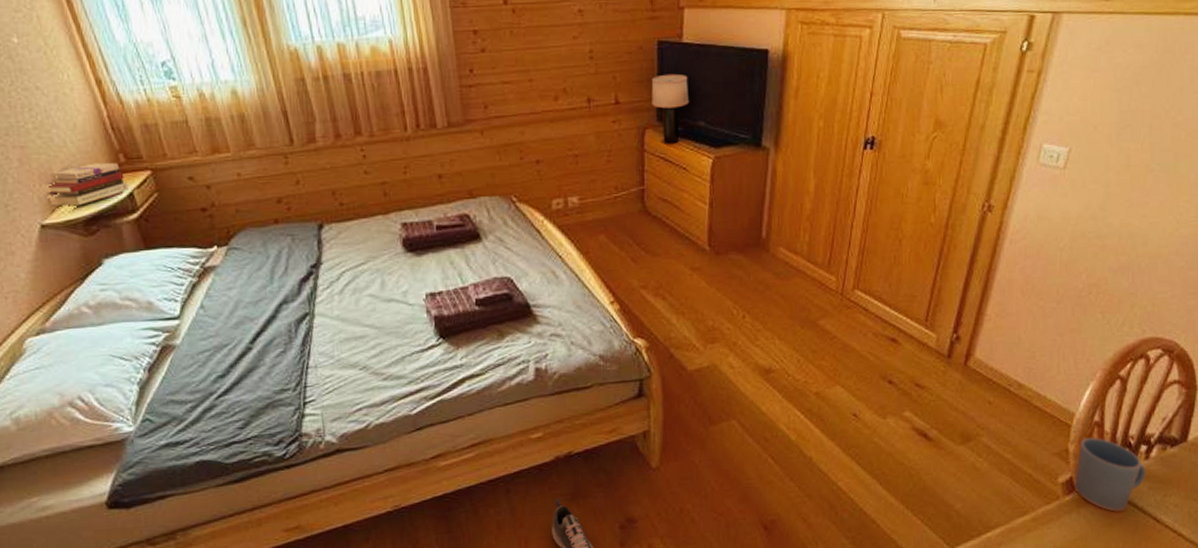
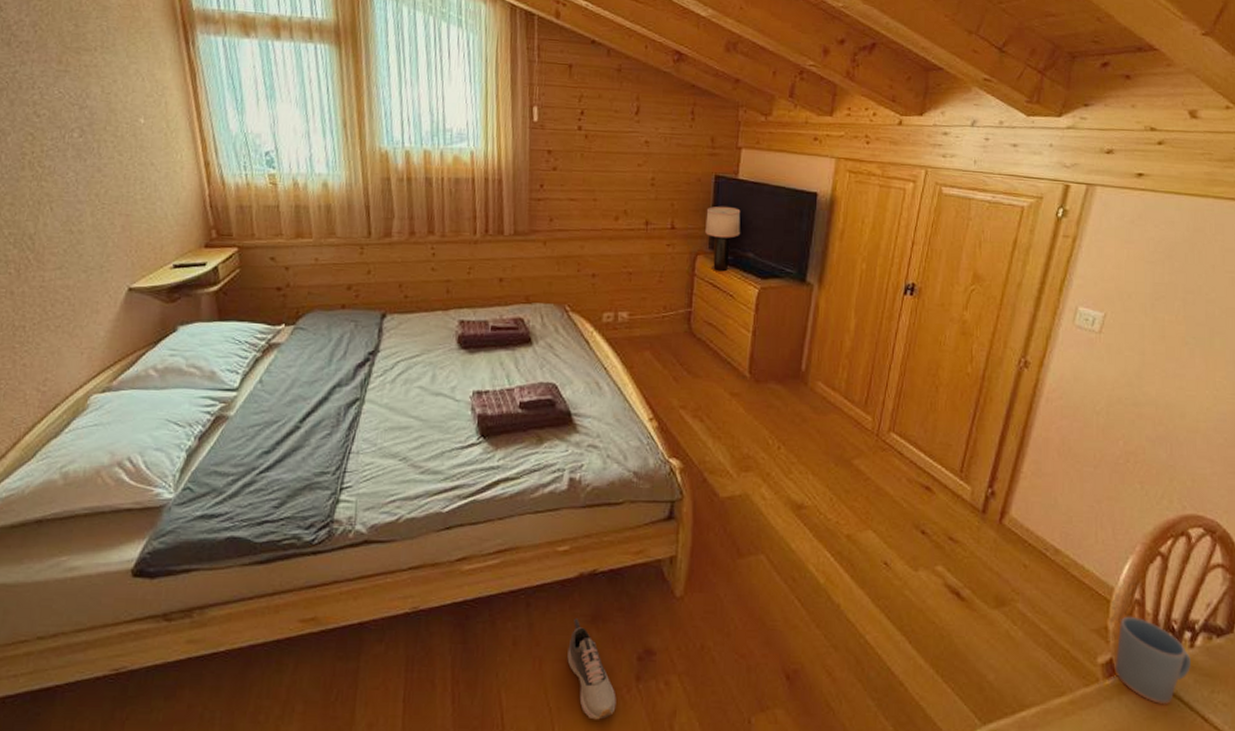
books: present [46,162,129,208] -> none [140,235,215,275]

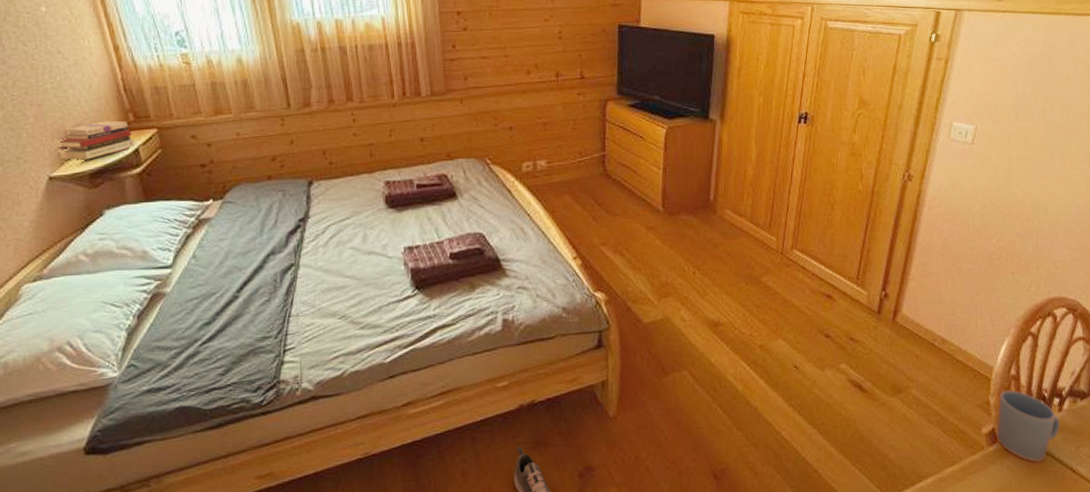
books: none [140,235,215,275] -> present [57,120,135,161]
table lamp: present [705,206,741,272] -> none [612,53,645,115]

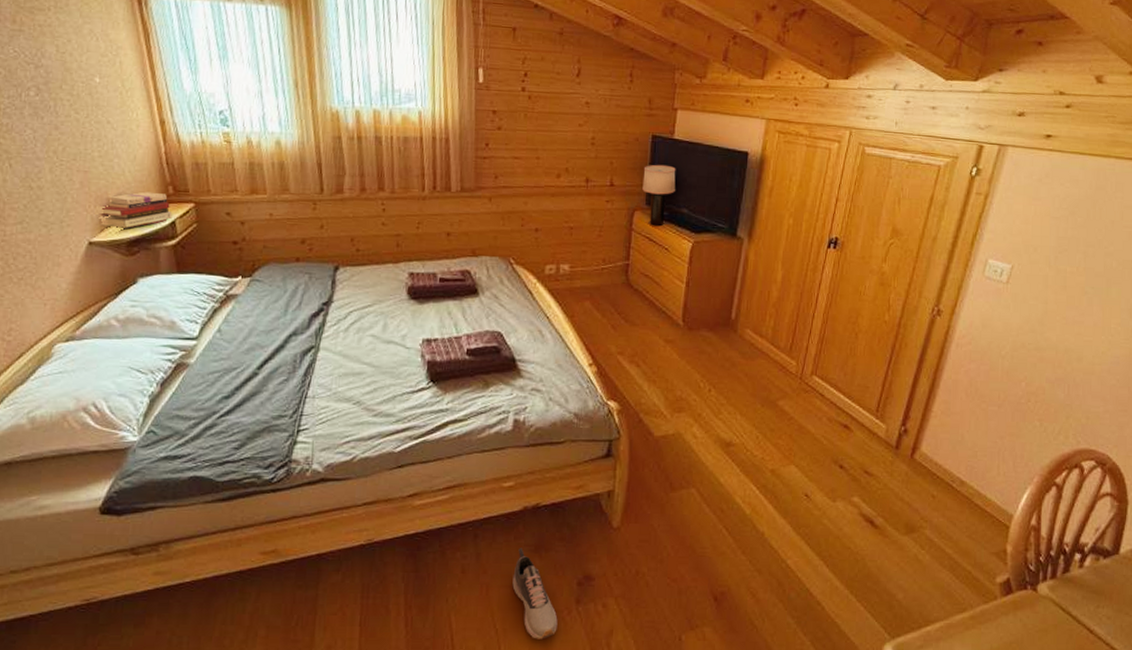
table lamp: none [612,53,645,115] -> present [642,164,676,227]
mug: present [997,390,1060,463] -> none [1012,540,1080,619]

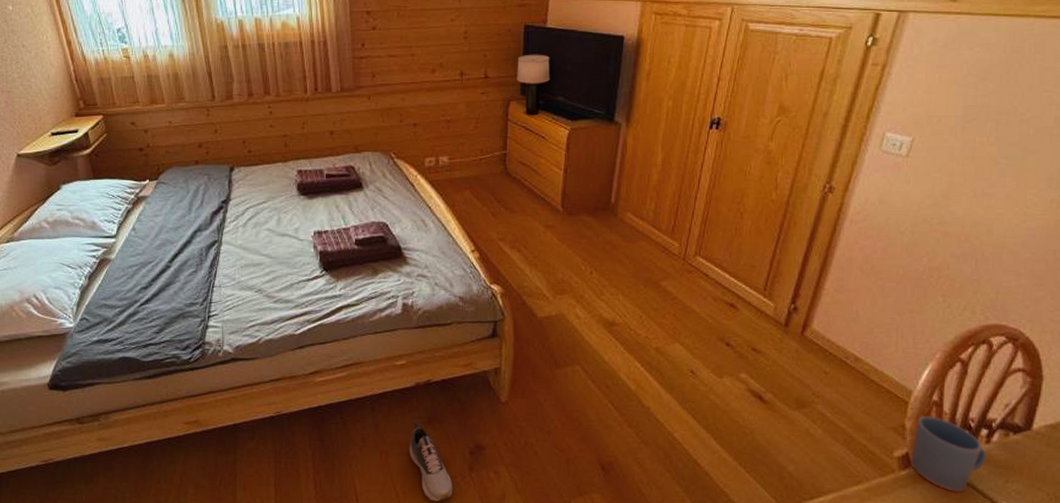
books: present [99,191,172,229] -> none [23,107,85,142]
mug: none [1012,540,1080,619] -> present [911,415,986,493]

